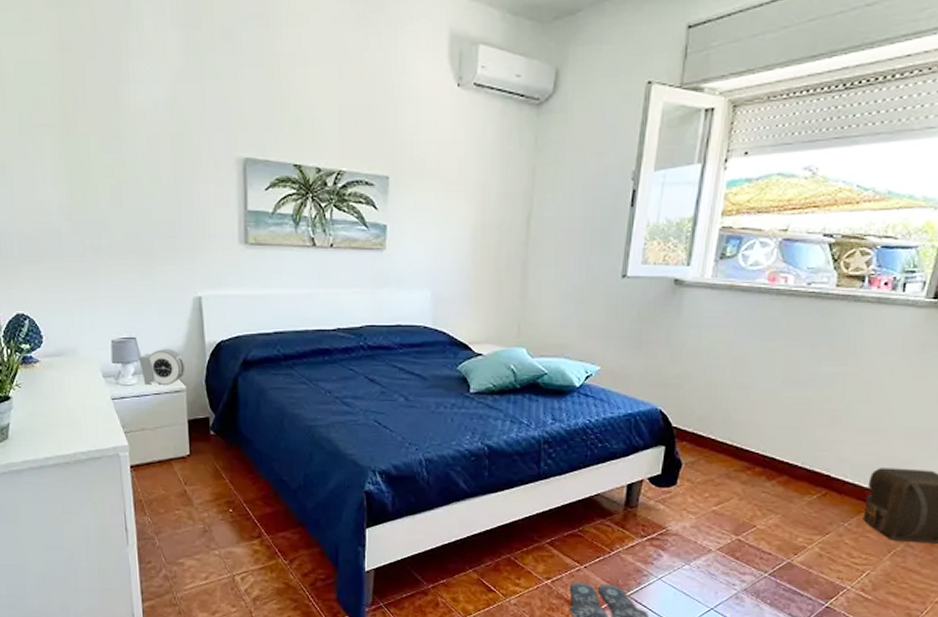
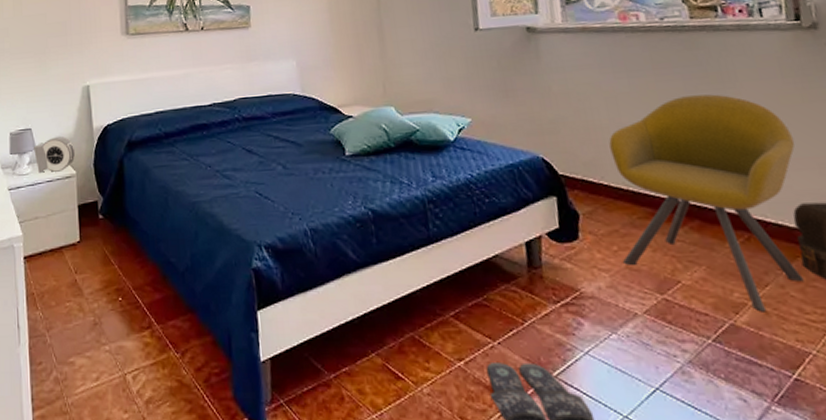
chair: none [711,363,894,555] -> present [609,94,804,312]

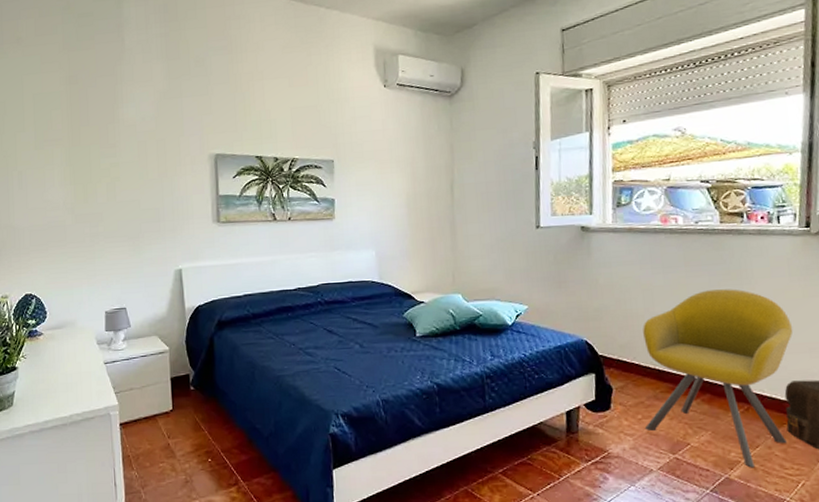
alarm clock: present [34,136,76,173] -> none [128,315,169,349]

